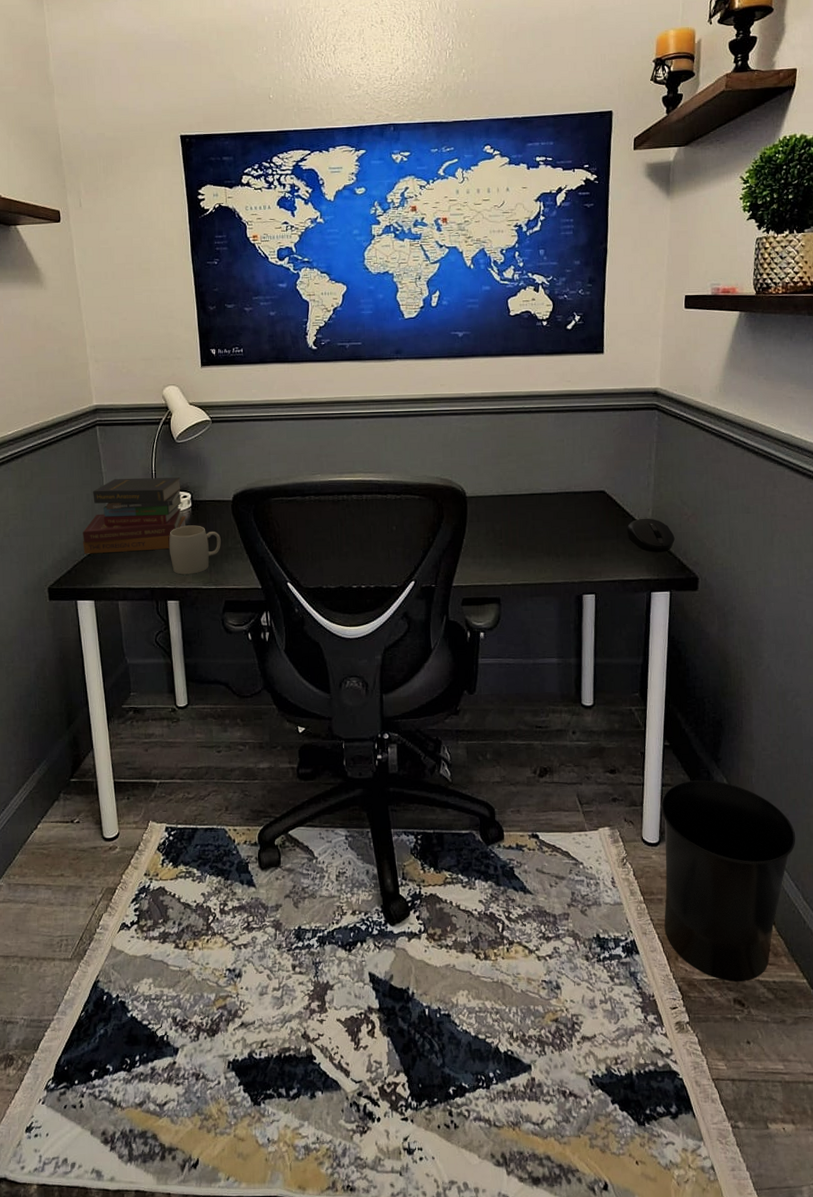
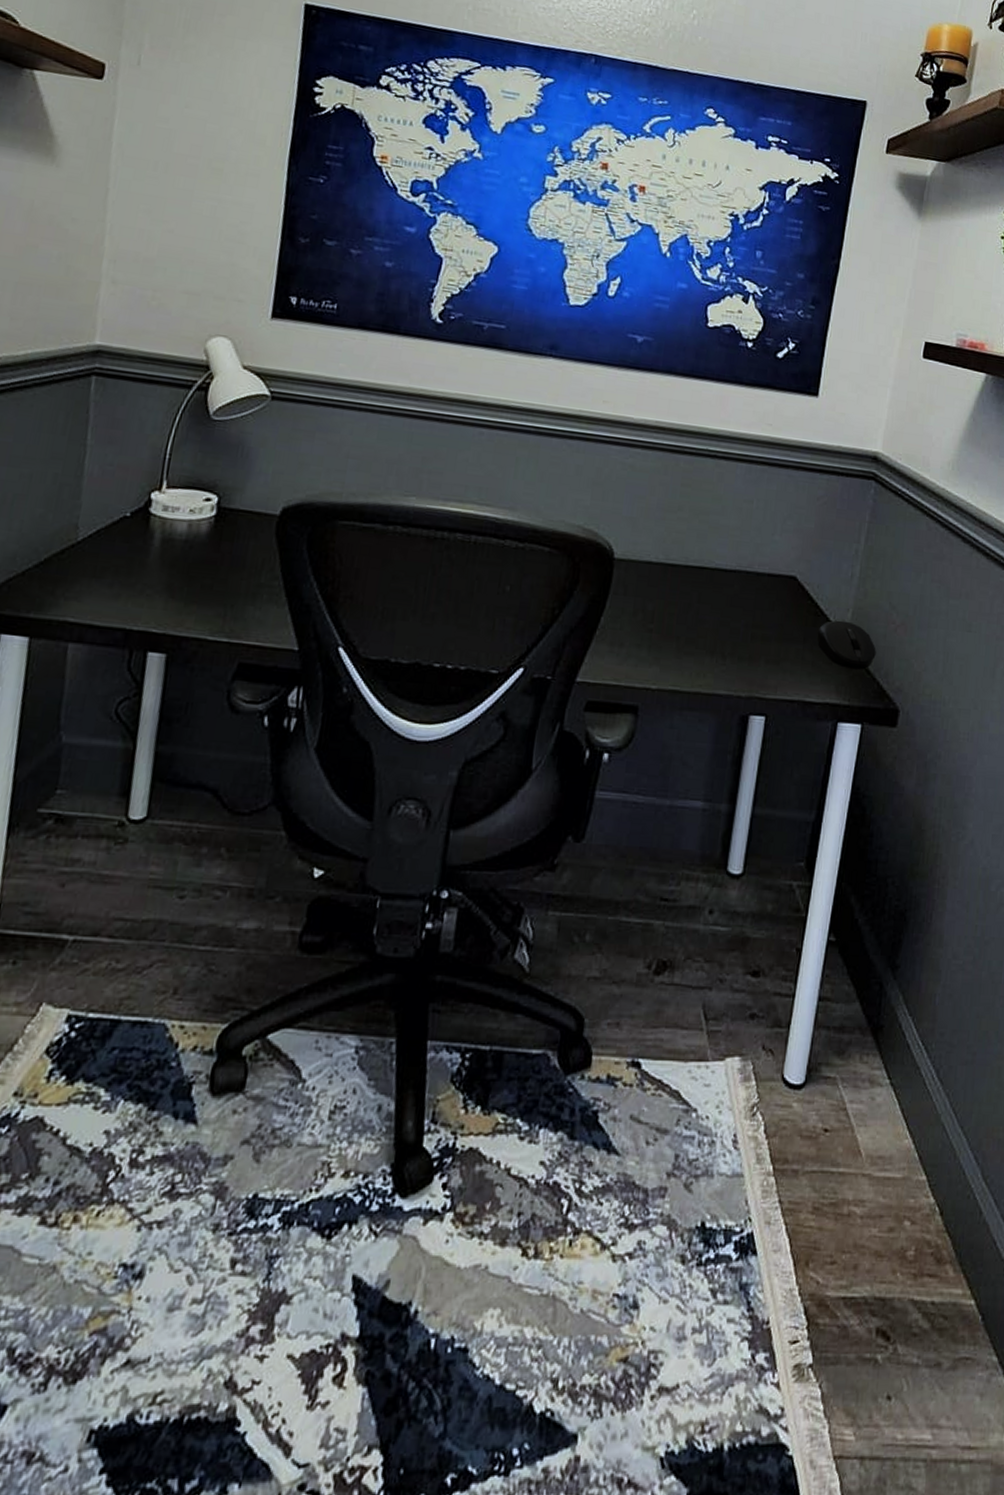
books: present [83,477,186,554] -> none [29,456,208,574]
mug: present [168,525,221,575] -> none [166,541,251,617]
waste bin: present [661,779,796,982] -> none [795,994,982,1302]

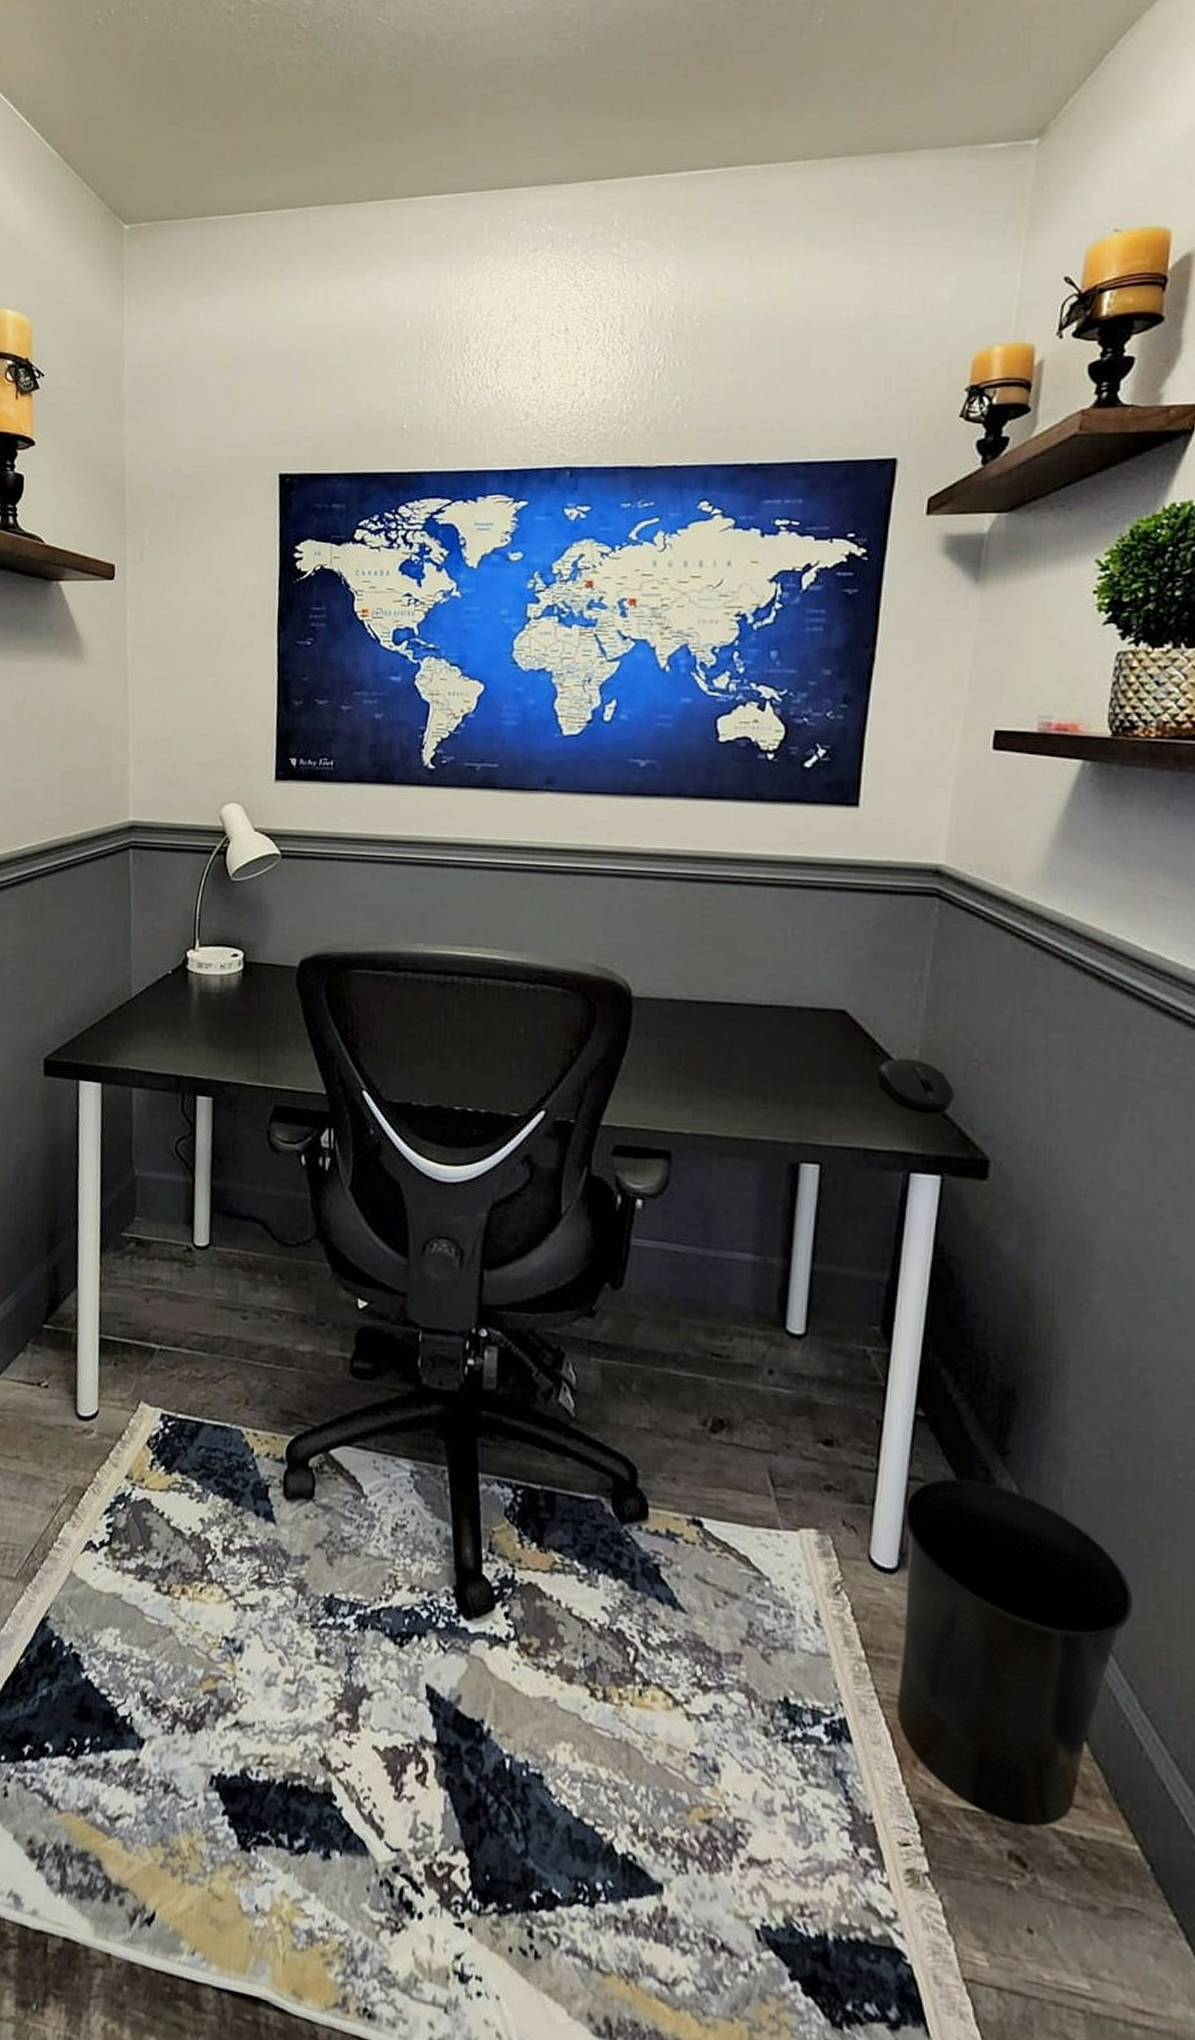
waste bin: none [795,994,982,1302] -> present [897,1478,1133,1827]

